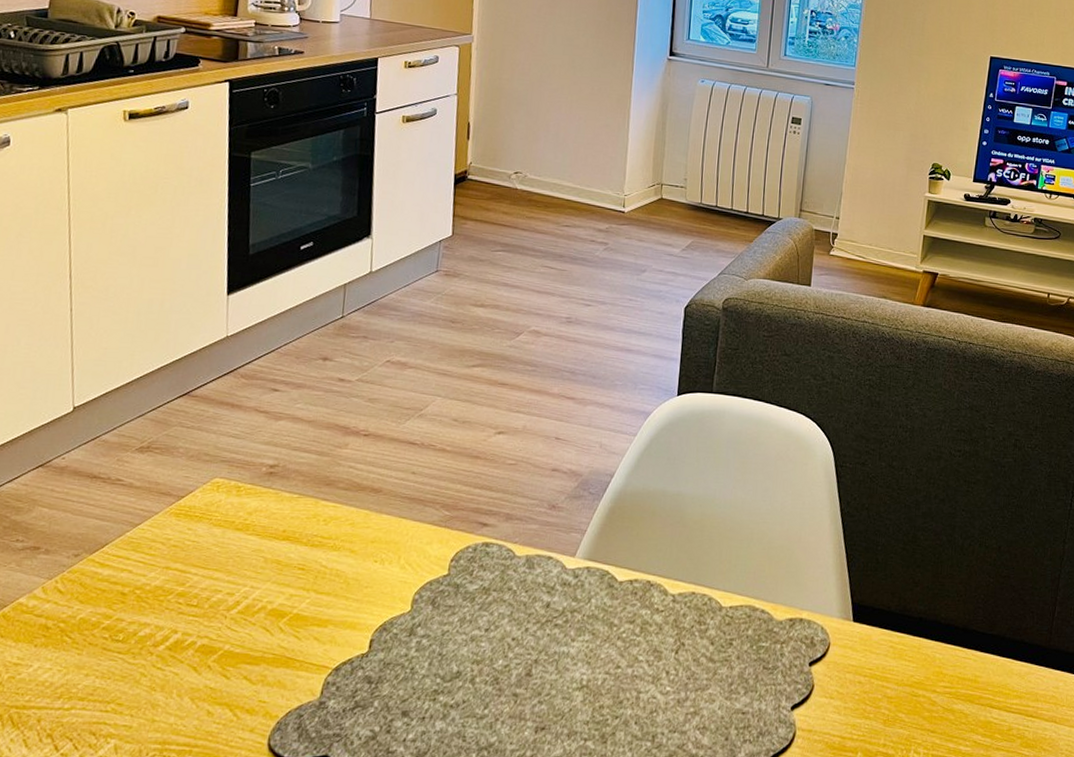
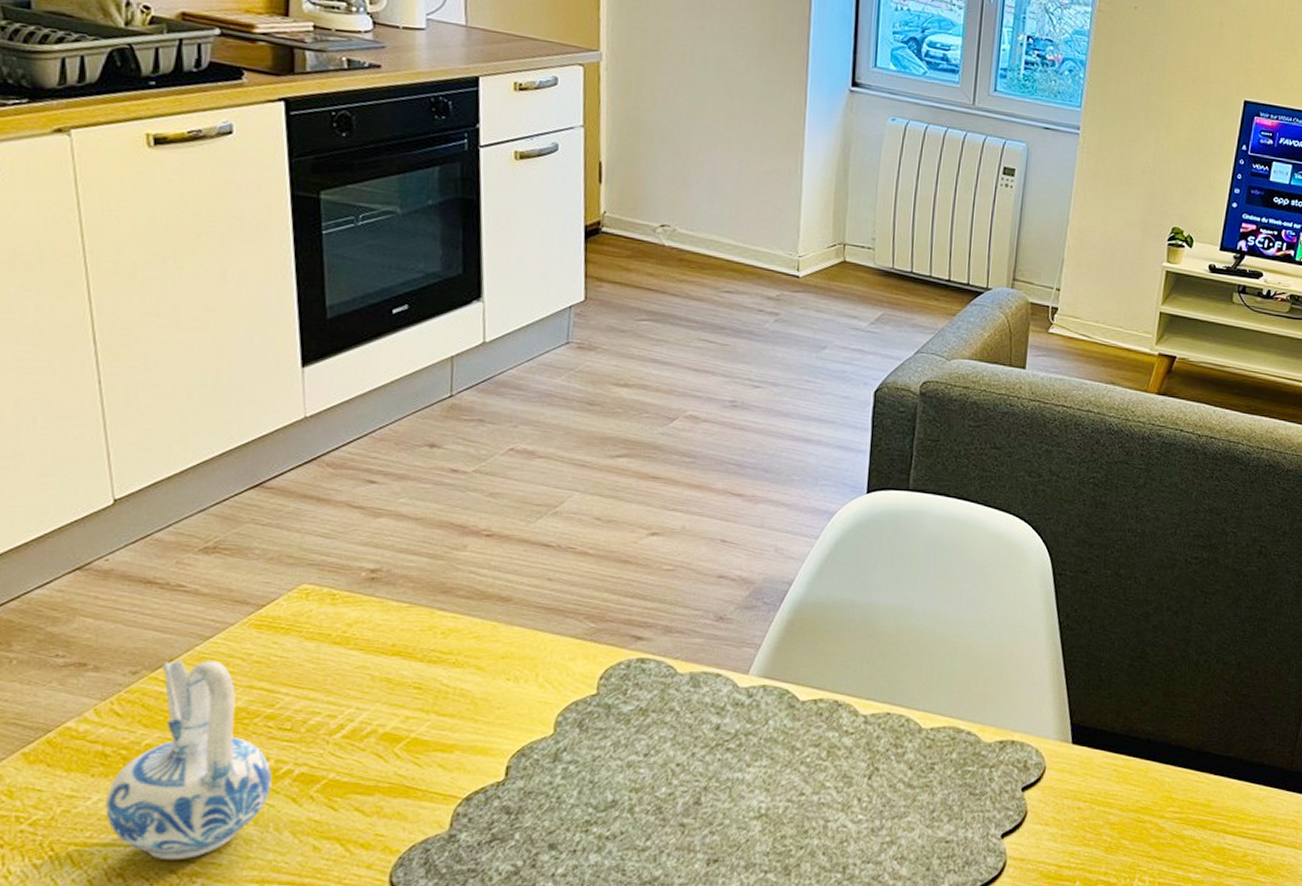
ceramic pitcher: none [43,544,179,723] -> present [105,660,272,861]

